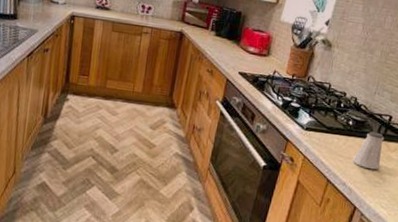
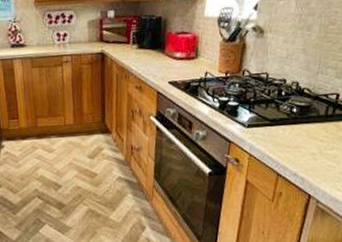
saltshaker: present [352,131,385,170] -> none [301,114,334,155]

